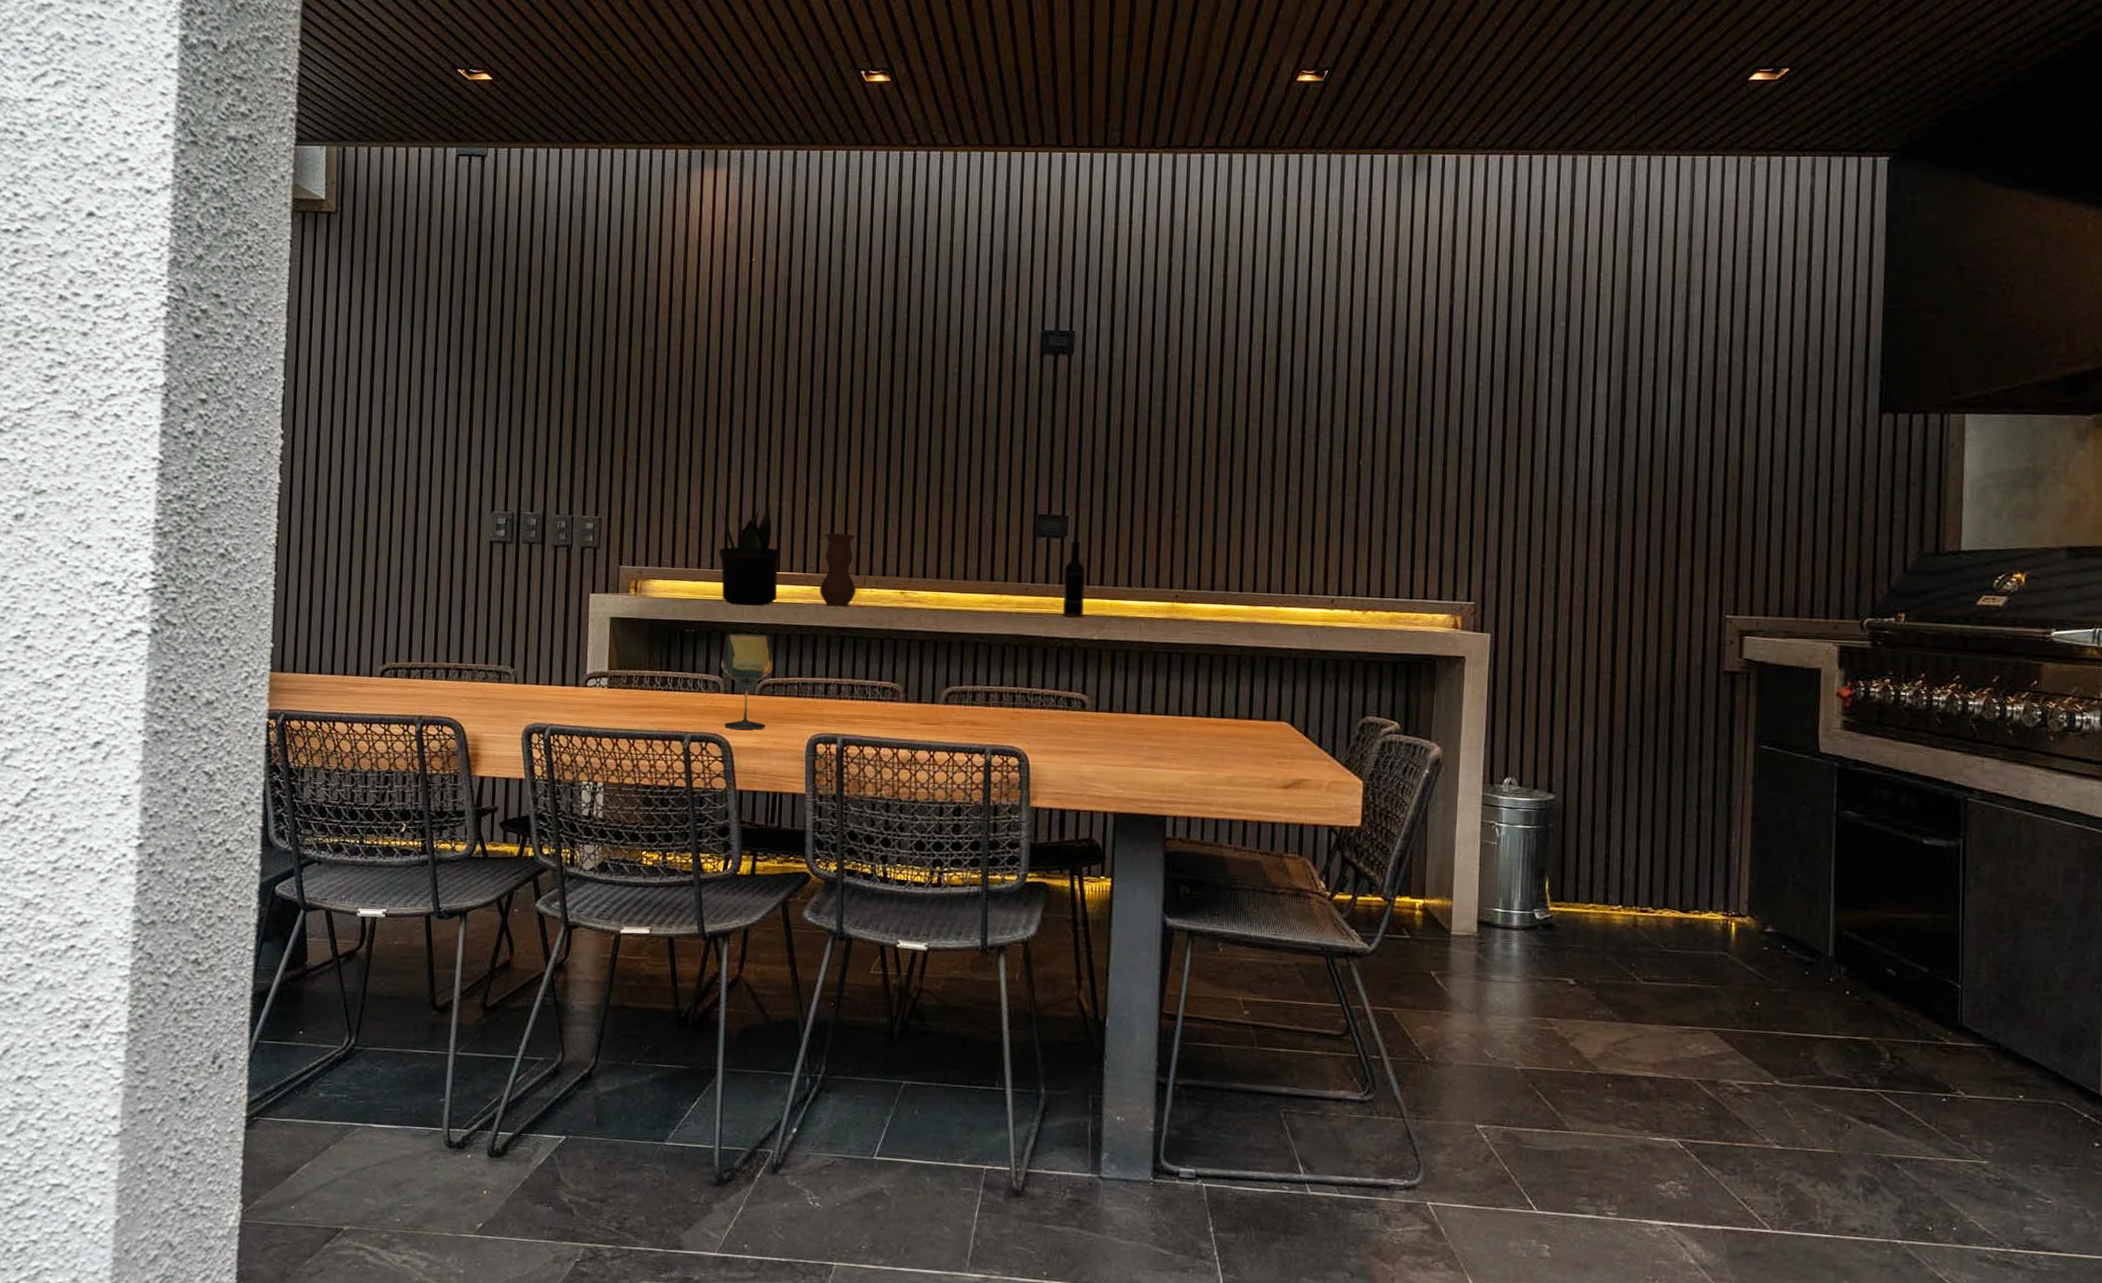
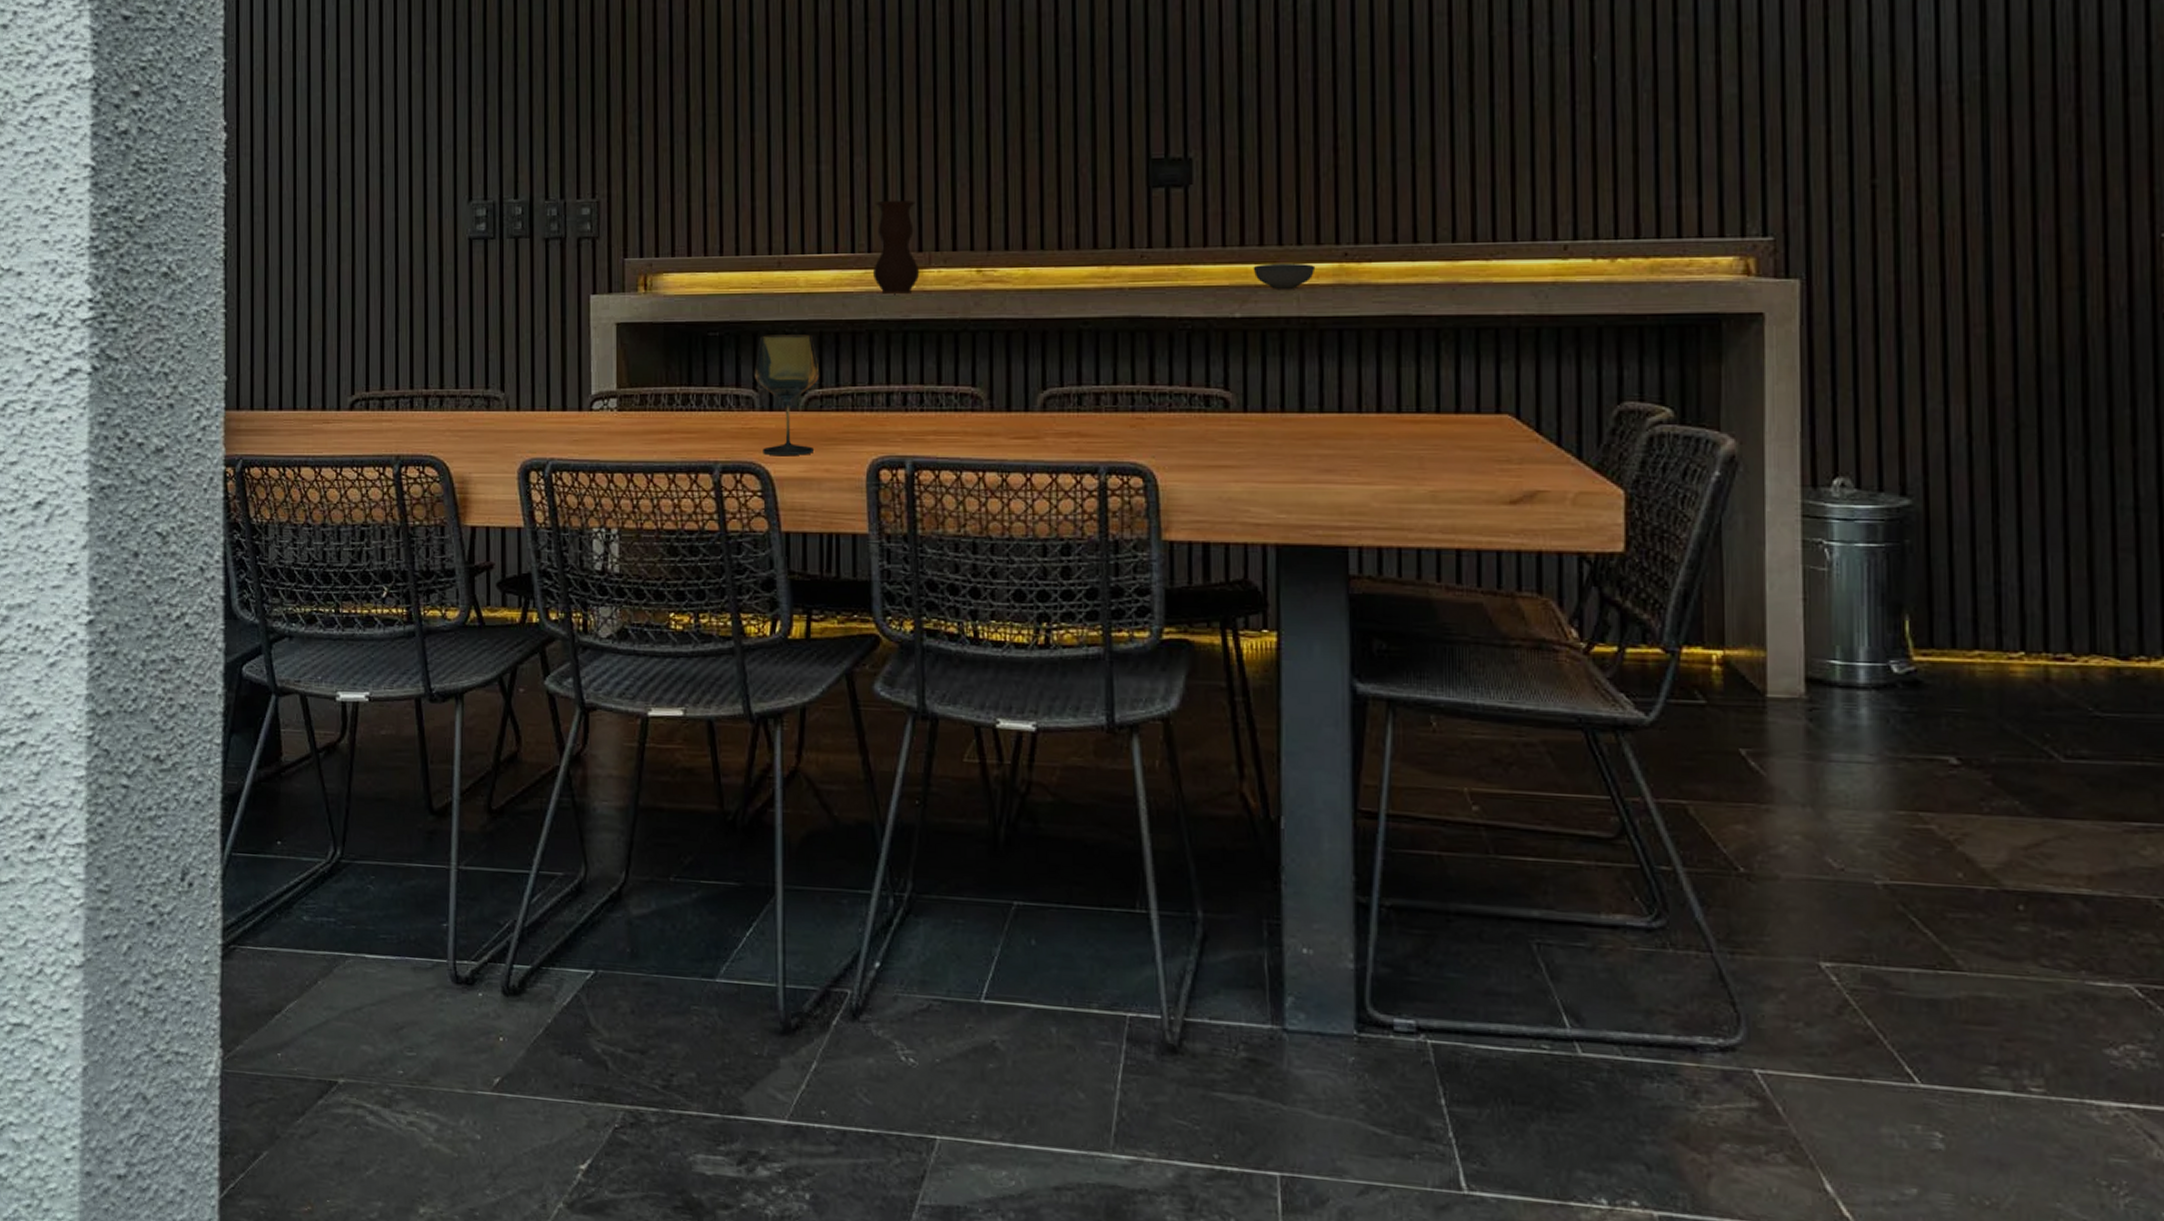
planter: present [718,503,781,606] -> none [741,172,822,299]
wine bottle: present [1062,540,1085,617] -> none [1190,189,1219,289]
bowl: none [1108,600,1154,620] -> present [1253,262,1316,289]

